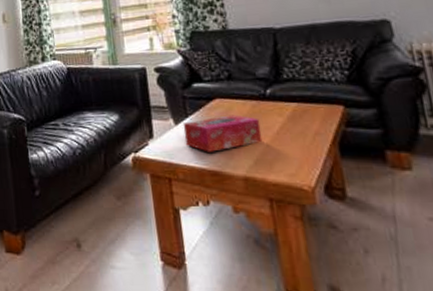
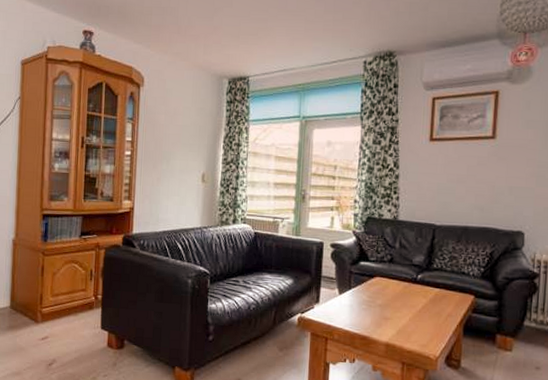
tissue box: present [182,114,263,152] -> none [344,291,408,320]

